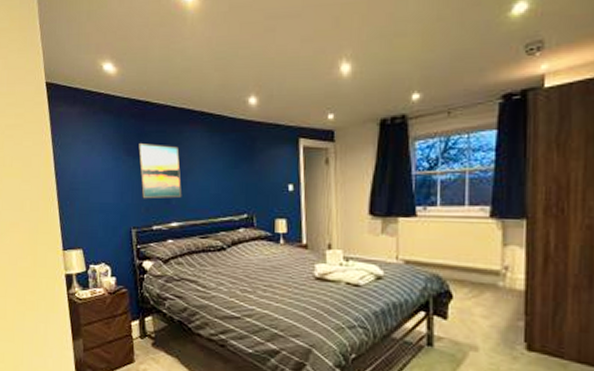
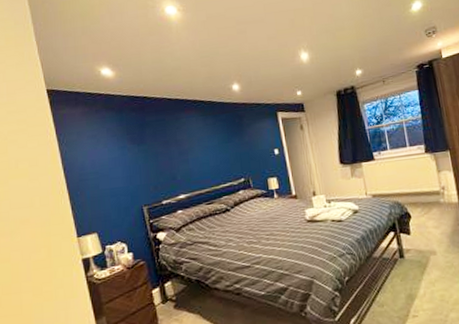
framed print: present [137,144,182,199] -> none [140,130,186,179]

